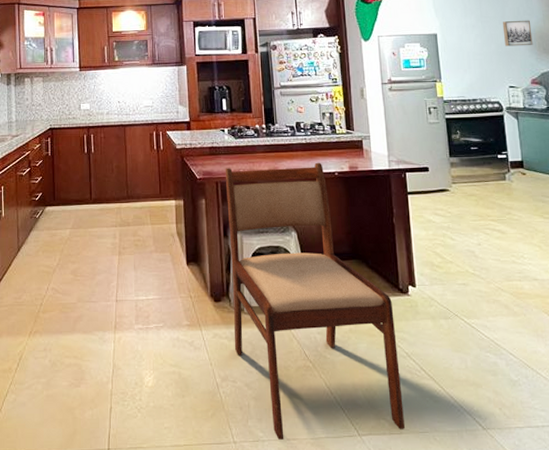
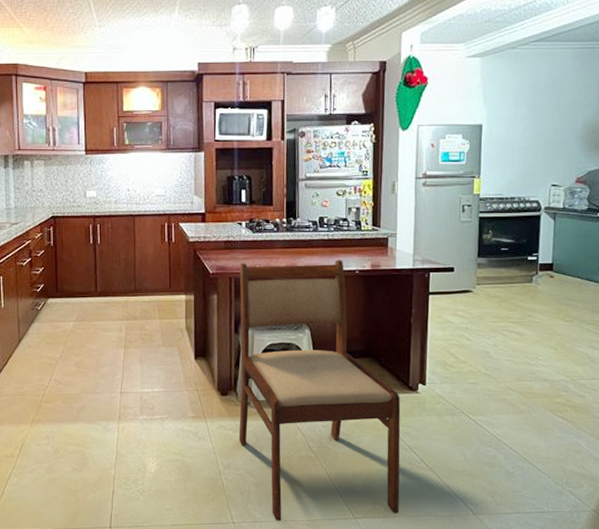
wall art: present [502,20,533,47] -> none [554,112,586,141]

